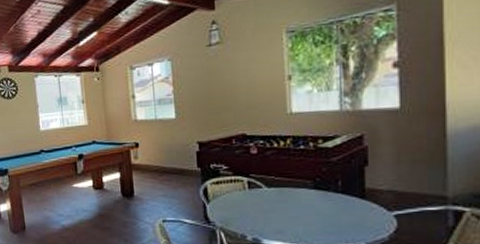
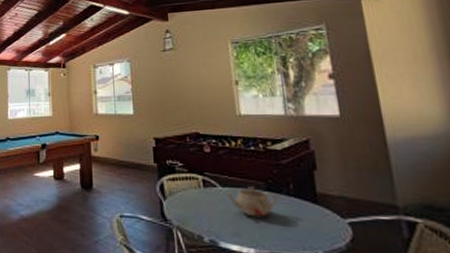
teapot: none [270,186,325,215] -> present [225,187,278,218]

